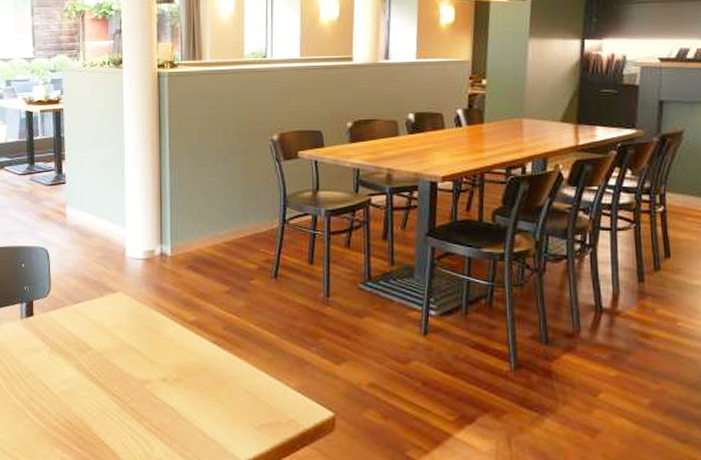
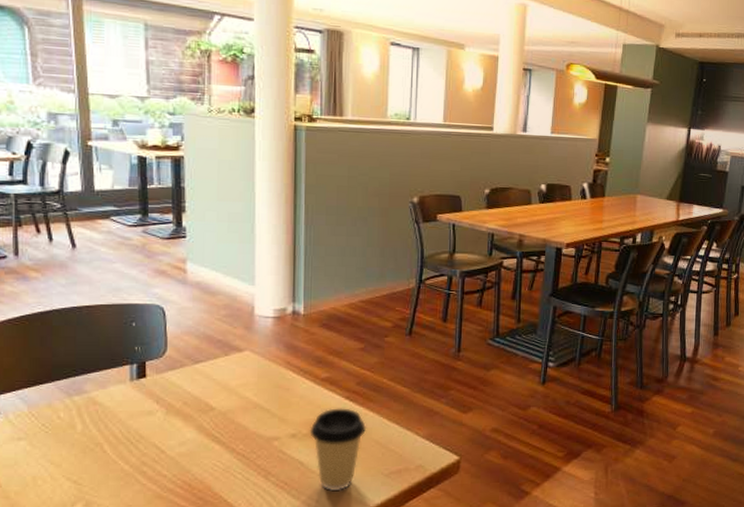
coffee cup: none [179,353,236,441] -> present [310,408,367,492]

